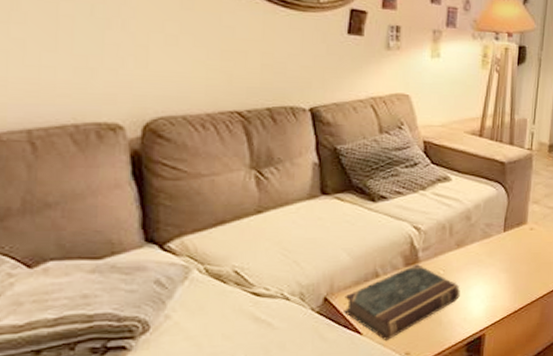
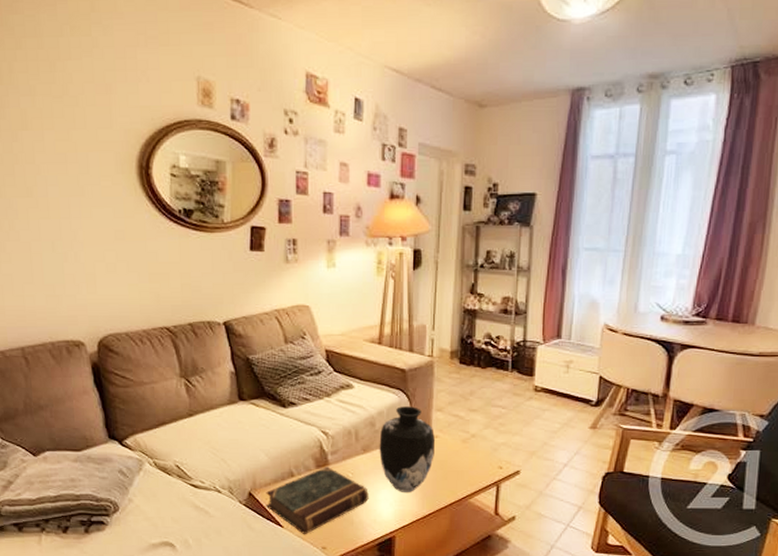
vase: none [473,199,531,287] -> present [379,406,436,492]

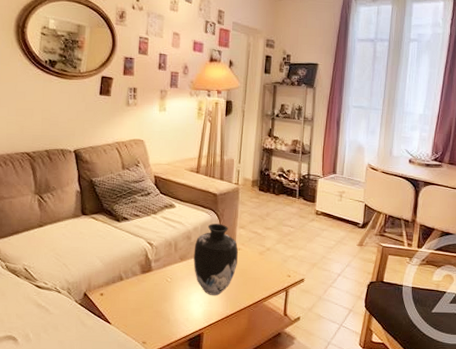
book: present [266,467,369,535] -> none [98,272,183,331]

